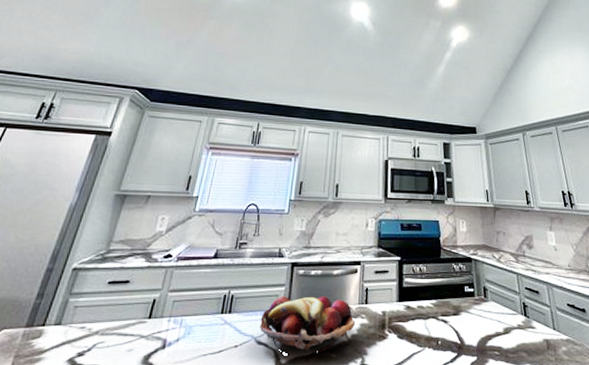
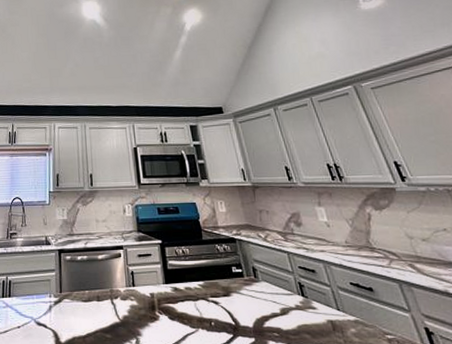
fruit basket: present [260,296,356,352] -> none [37,280,126,333]

